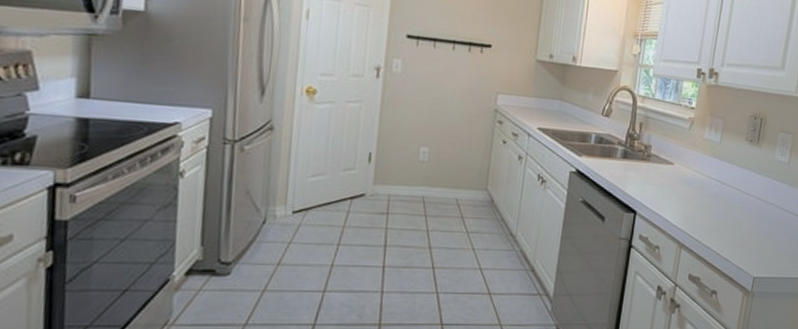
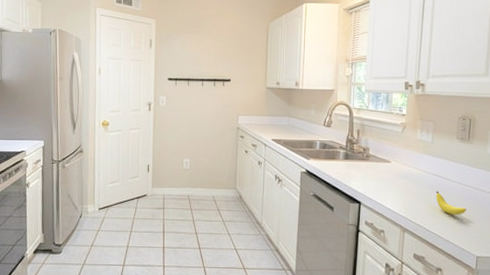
banana: none [718,200,749,229] -> present [435,191,467,215]

